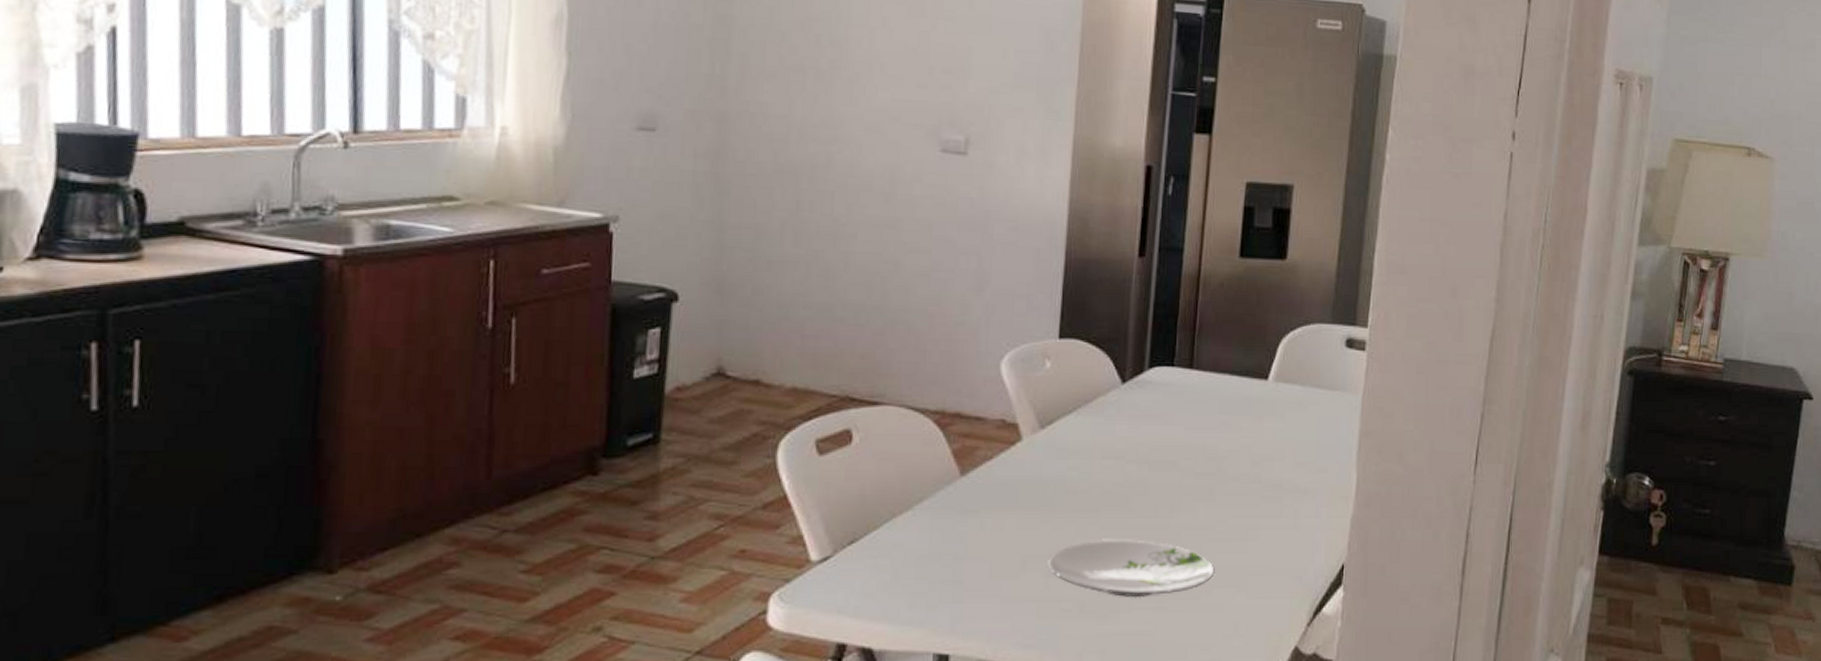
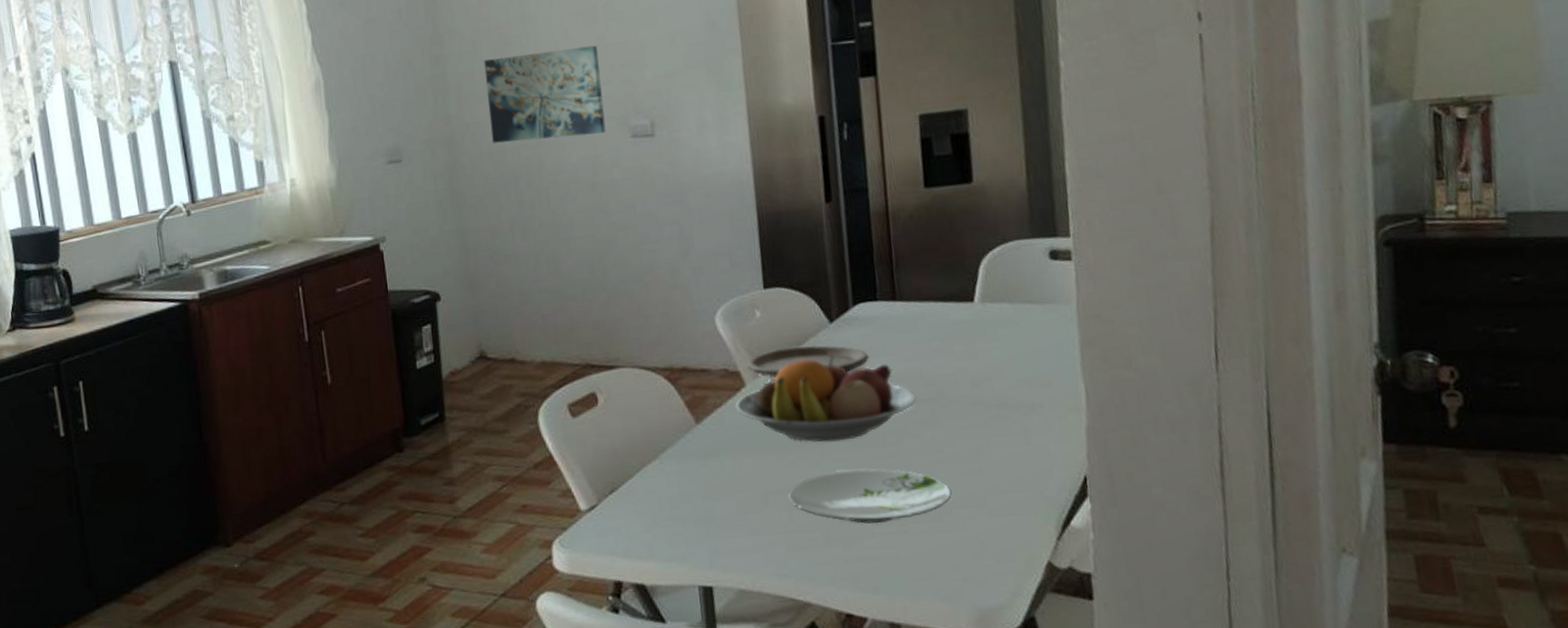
wall art: none [774,32,919,141] -> present [483,45,606,143]
fruit bowl: none [1007,418,1196,508] -> present [735,355,916,442]
plate: none [1027,404,1156,437] -> present [747,345,869,377]

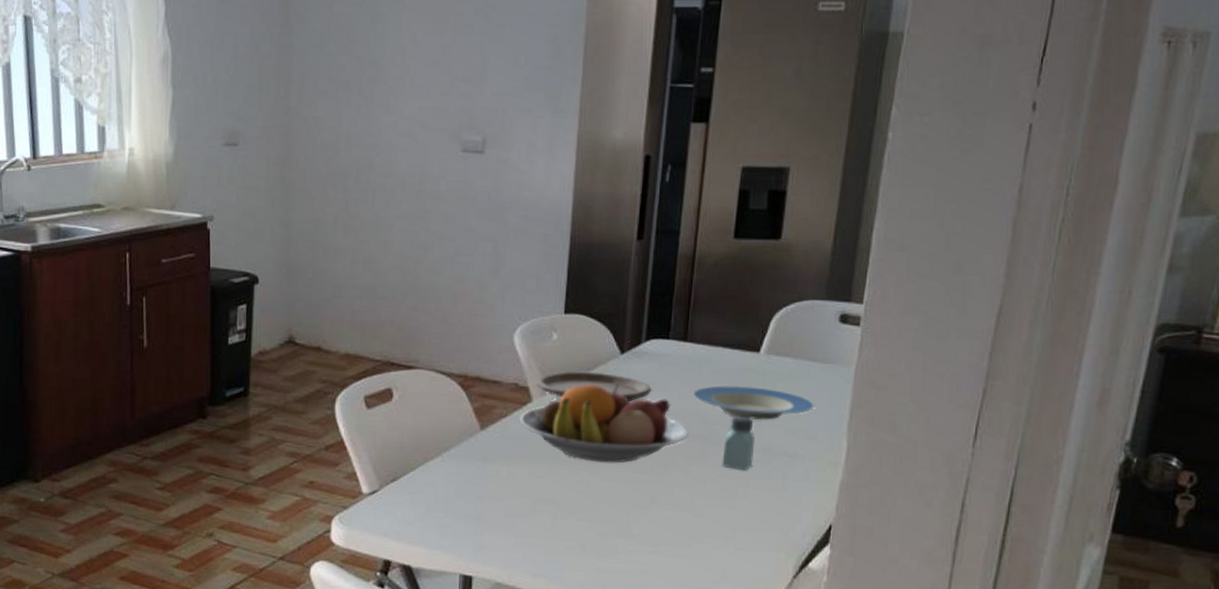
wall art: present [483,45,606,143] -> none [327,55,443,143]
plate: present [787,469,952,524] -> none [554,490,705,542]
plate: none [913,338,1042,374] -> present [693,385,814,420]
saltshaker: none [954,371,990,430] -> present [722,416,756,471]

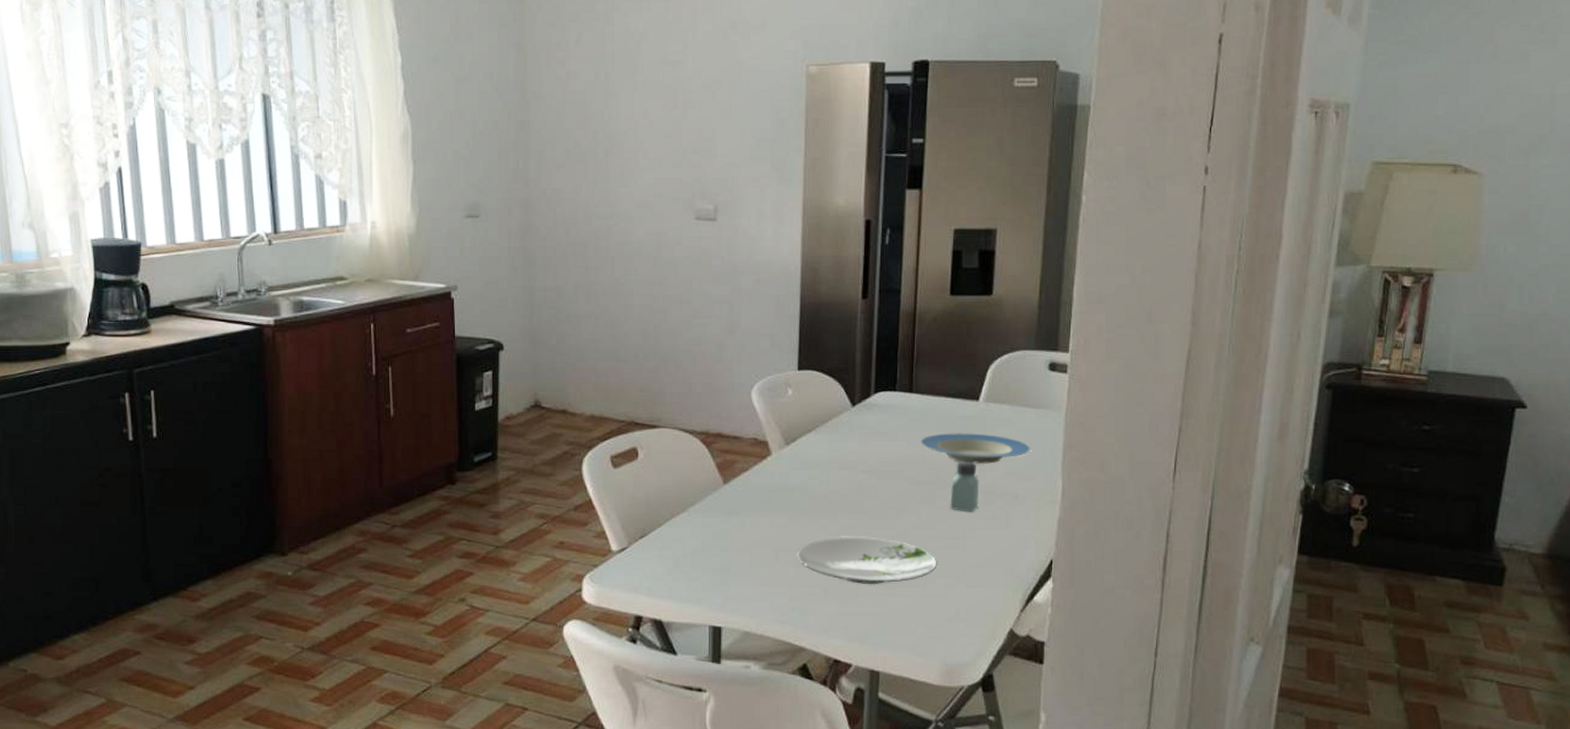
fruit bowl: present [519,384,689,463] -> none [760,435,918,511]
plate: present [537,371,652,401] -> none [775,424,882,451]
plate: none [554,490,705,542] -> present [796,537,937,585]

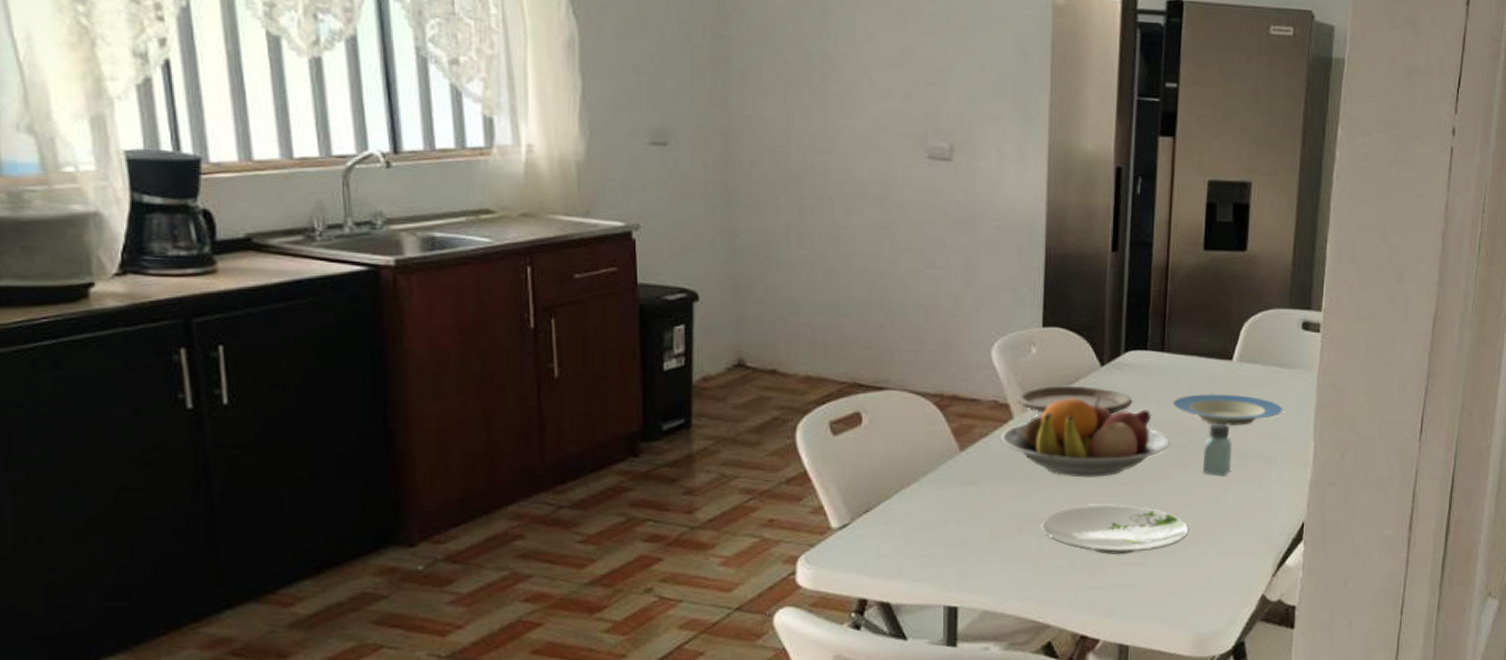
fruit bowl: none [760,435,918,511] -> present [1001,397,1170,478]
plate: none [775,424,882,451] -> present [1017,385,1133,414]

